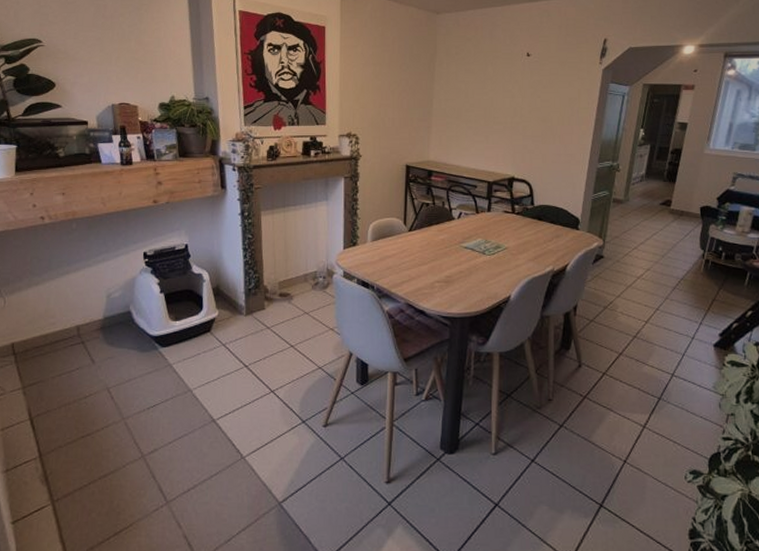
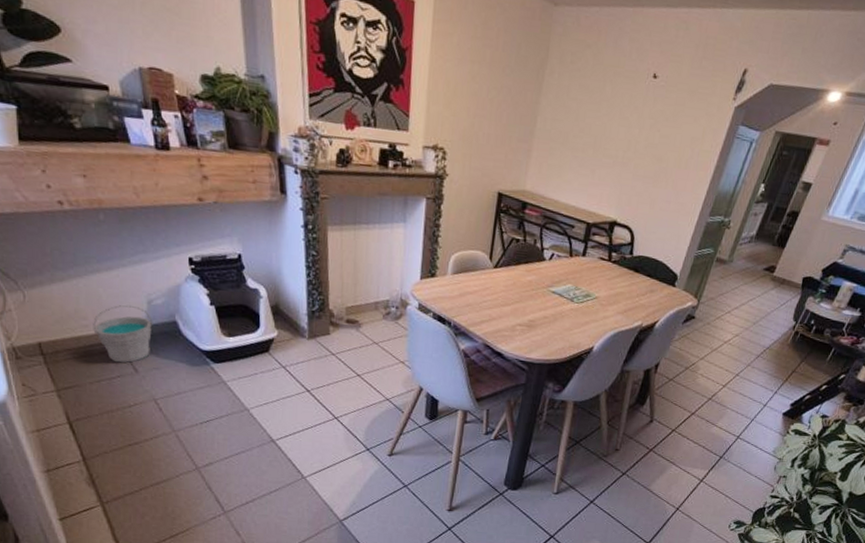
bucket: none [59,300,111,356] -> present [93,304,153,363]

